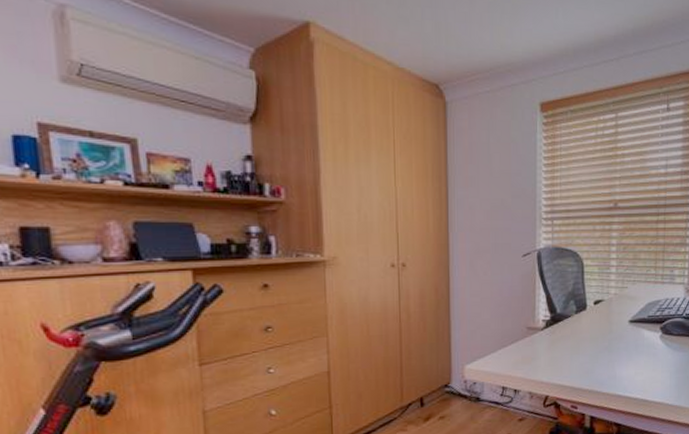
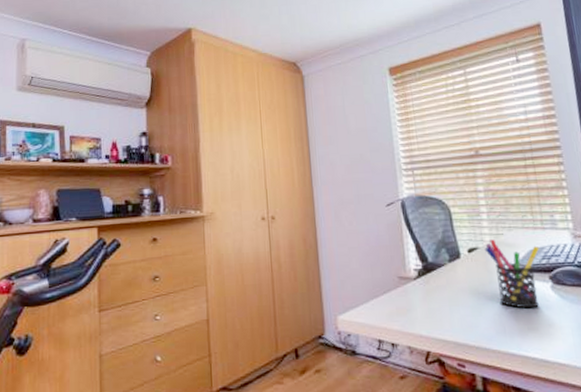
pen holder: none [609,292,657,356] -> present [484,239,540,309]

